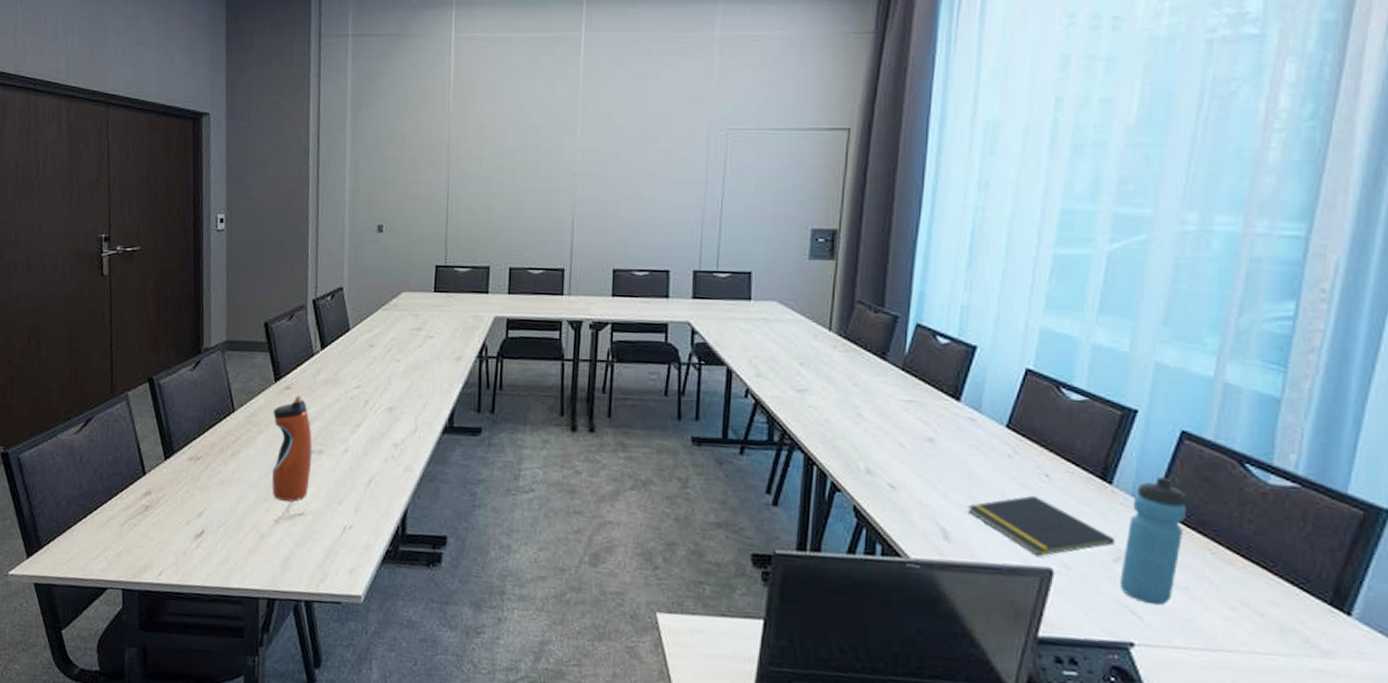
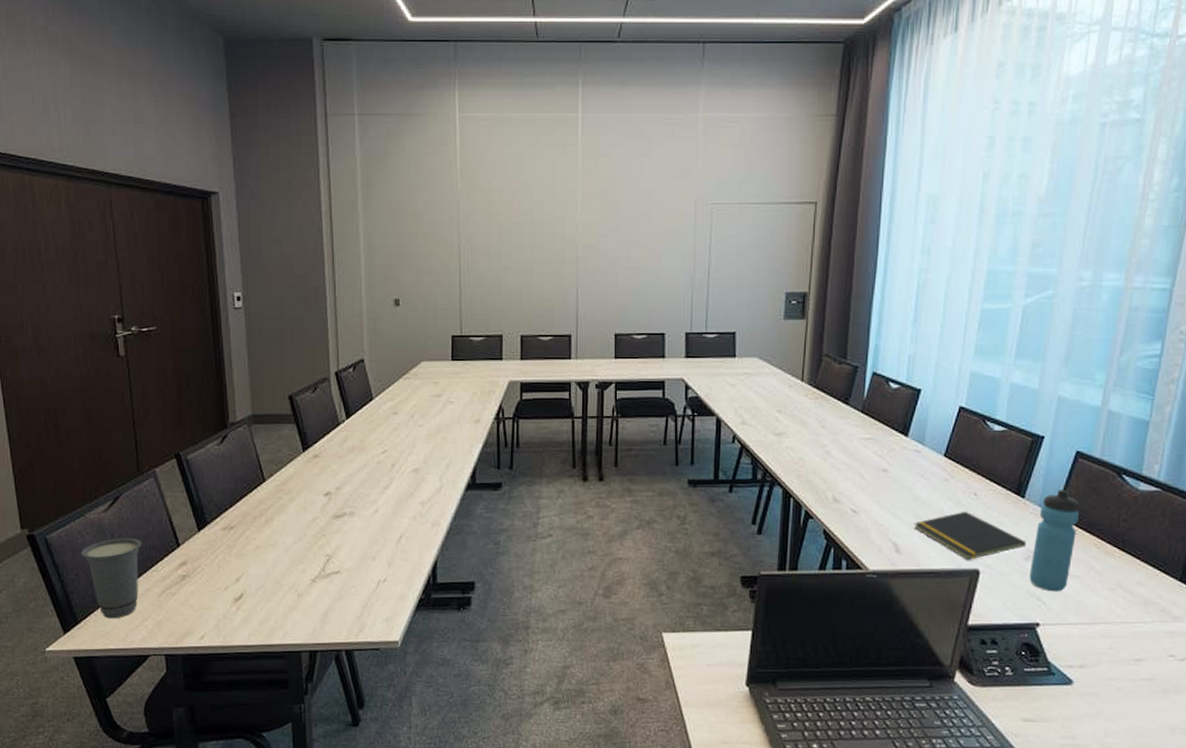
cup: none [49,461,109,547] -> present [80,537,142,619]
water bottle: present [272,395,312,501] -> none [303,463,343,561]

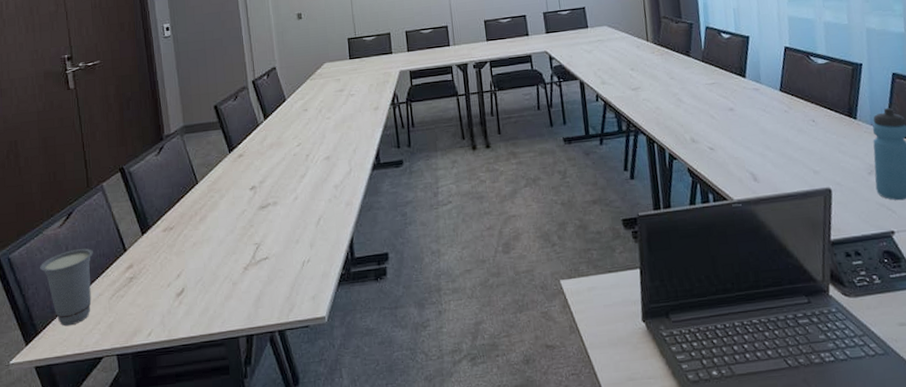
notepad: present [913,511,1027,560] -> none [765,137,868,181]

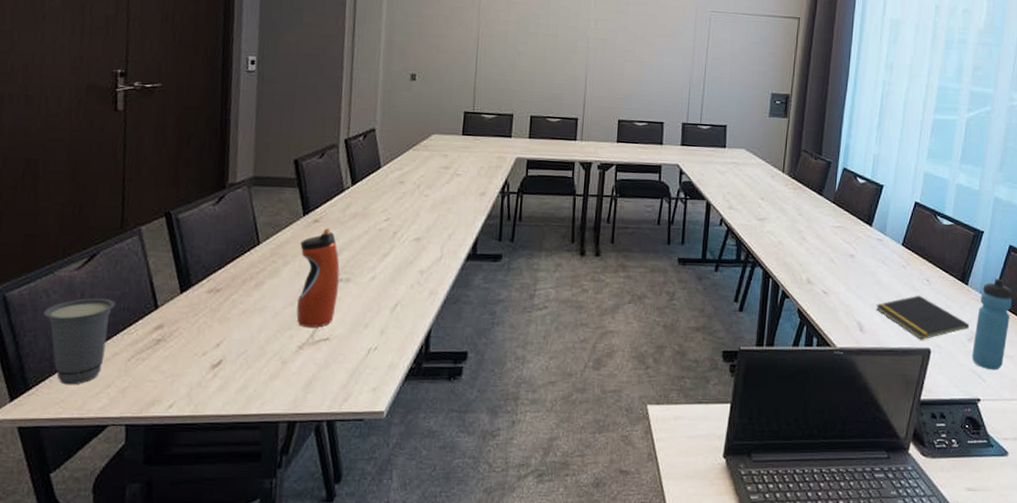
water bottle: none [231,160,269,250] -> present [296,228,340,328]
notepad: none [765,137,868,181] -> present [875,295,970,340]

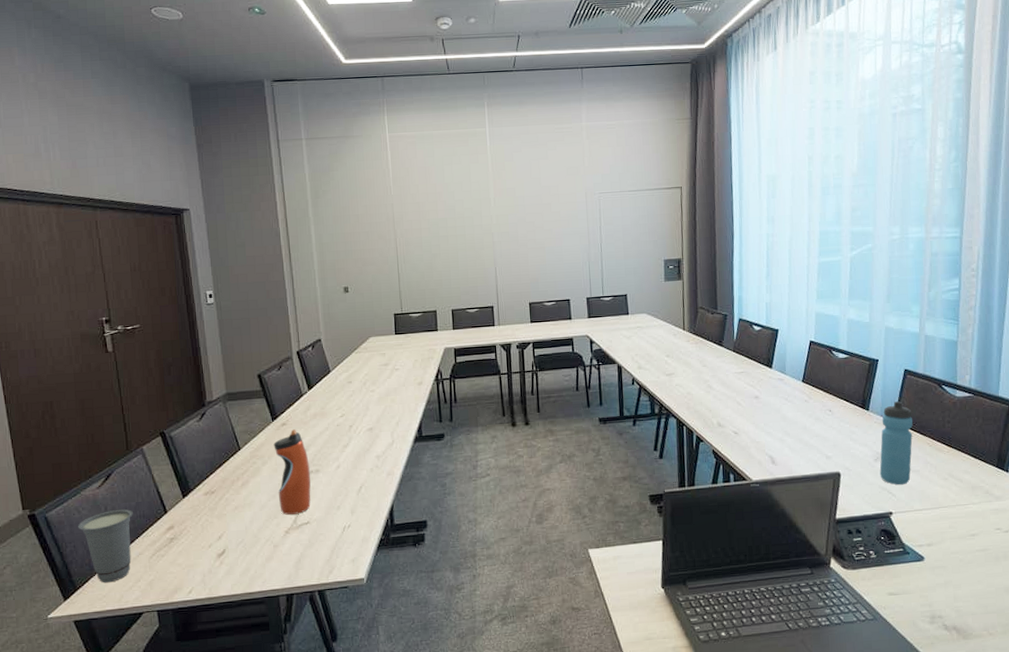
notepad: present [875,295,970,340] -> none [784,425,875,465]

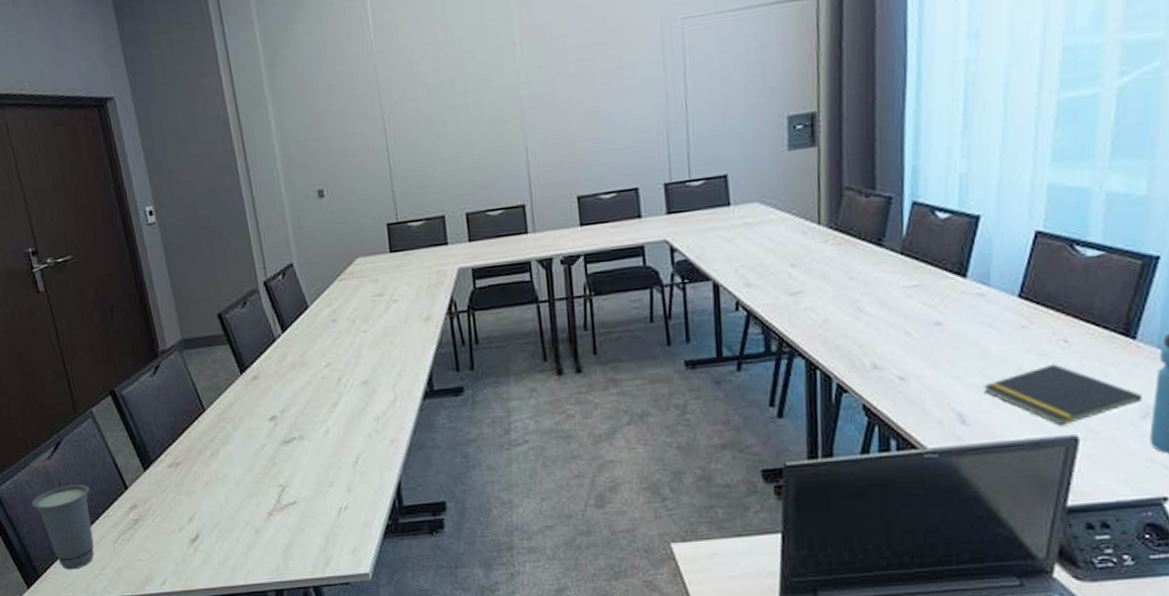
water bottle: present [273,429,311,515] -> none [244,384,296,493]
notepad: none [784,425,875,465] -> present [983,363,1143,426]

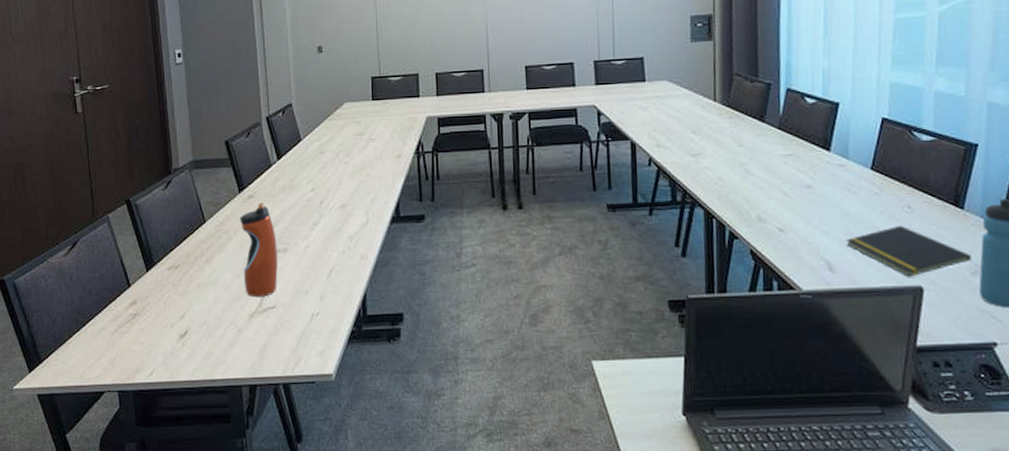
cup: present [31,483,95,570] -> none [43,279,97,357]
water bottle: none [244,384,296,493] -> present [240,202,278,297]

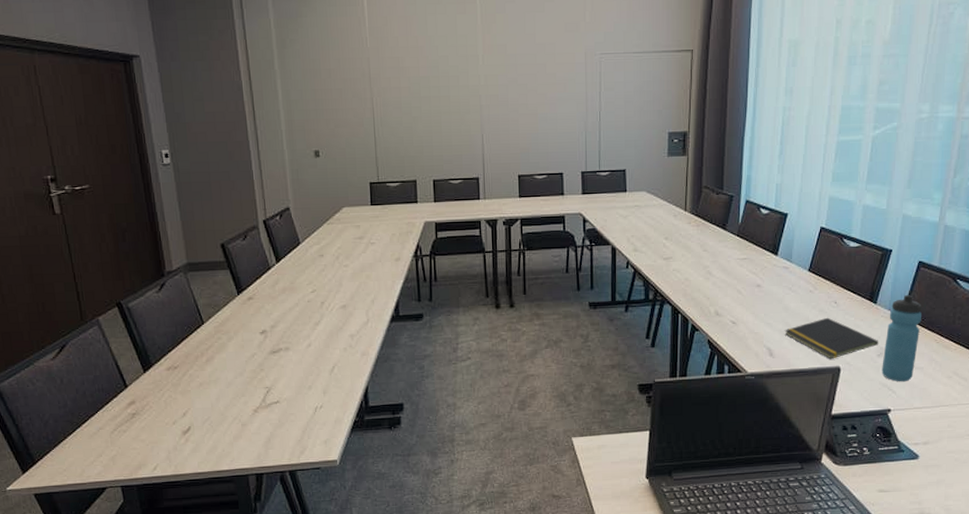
water bottle: present [240,202,278,297] -> none [239,304,281,393]

